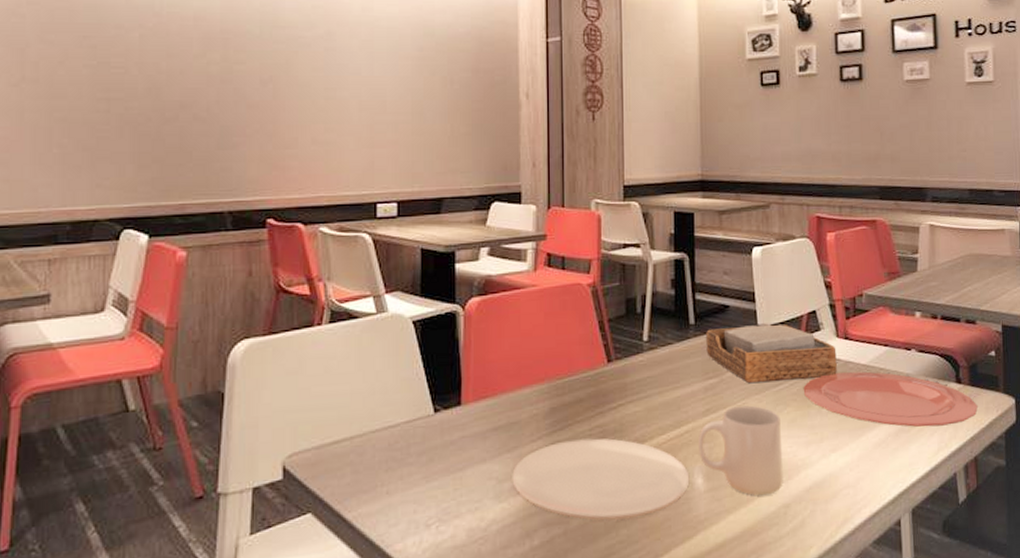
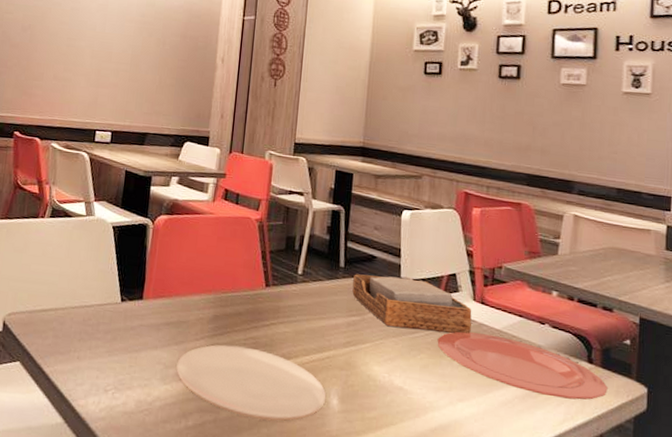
cup: present [697,405,783,496] -> none [336,344,414,427]

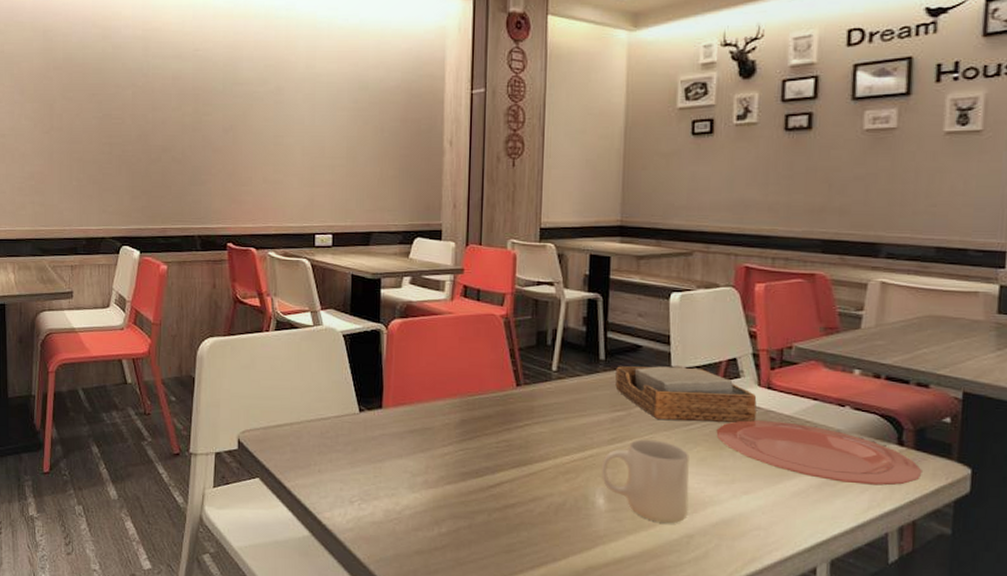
plate: present [176,344,327,421] -> none [424,449,591,524]
cup: none [336,344,414,427] -> present [601,439,689,524]

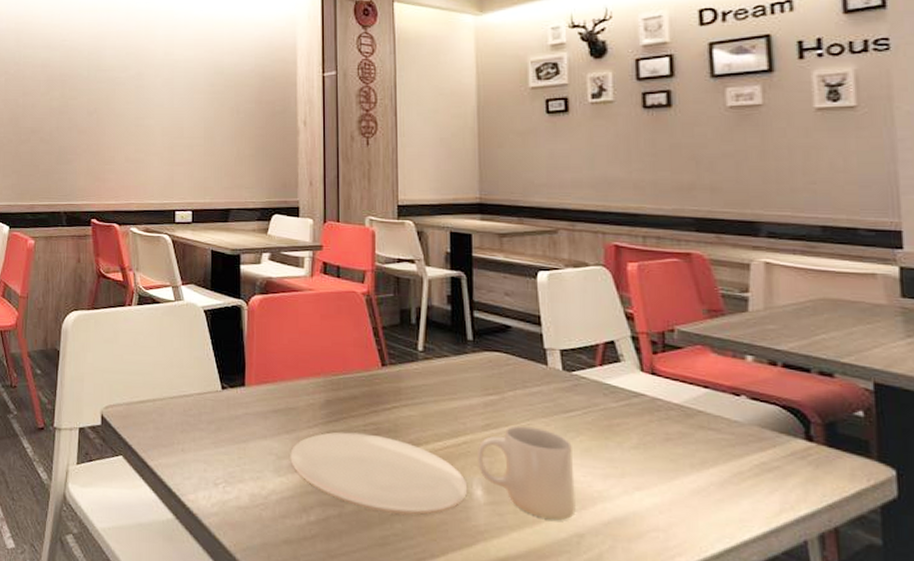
plate: none [424,449,591,524] -> present [290,432,468,515]
napkin holder: present [615,366,757,423] -> none [485,347,642,411]
plate: present [716,420,922,486] -> none [599,408,838,486]

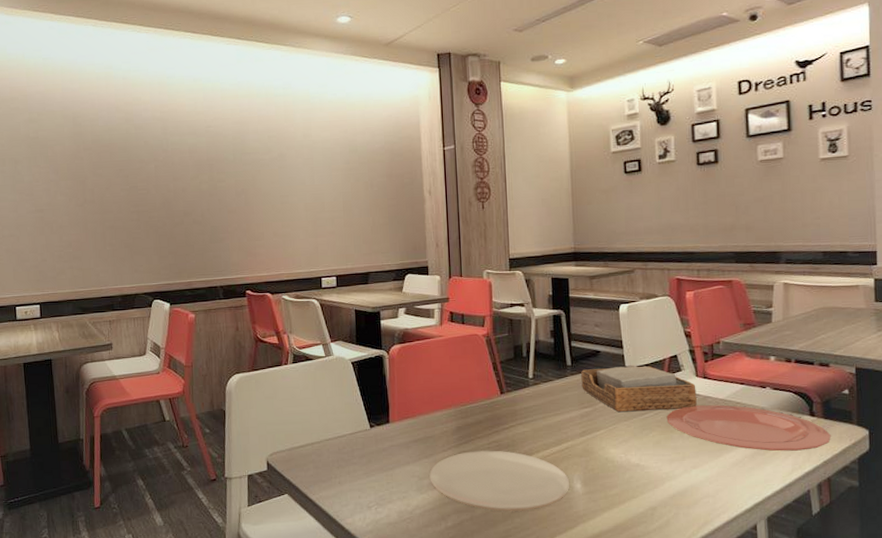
cup: present [476,426,576,521] -> none [576,429,650,500]
napkin holder: none [485,347,642,411] -> present [581,365,697,412]
plate: none [599,408,838,486] -> present [666,405,831,452]

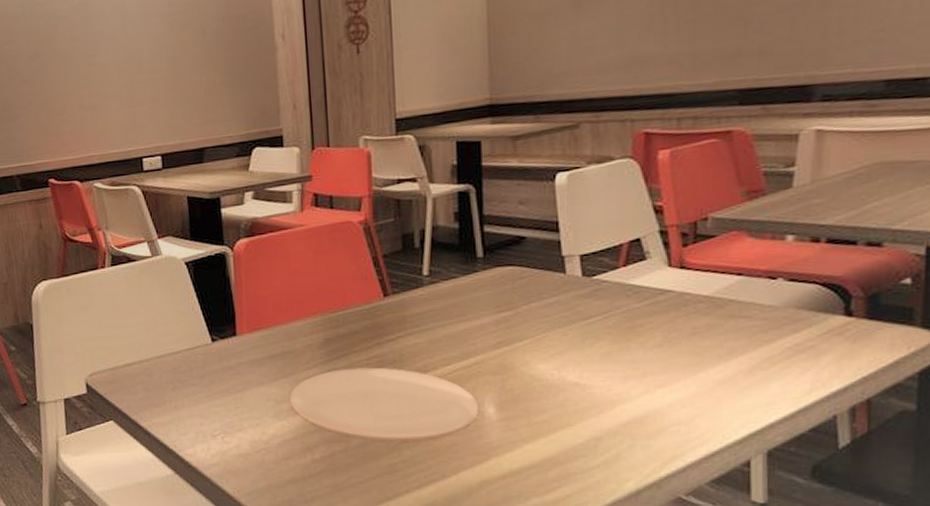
napkin holder: present [581,365,697,412] -> none [497,254,668,316]
plate: present [666,405,831,452] -> none [621,303,877,365]

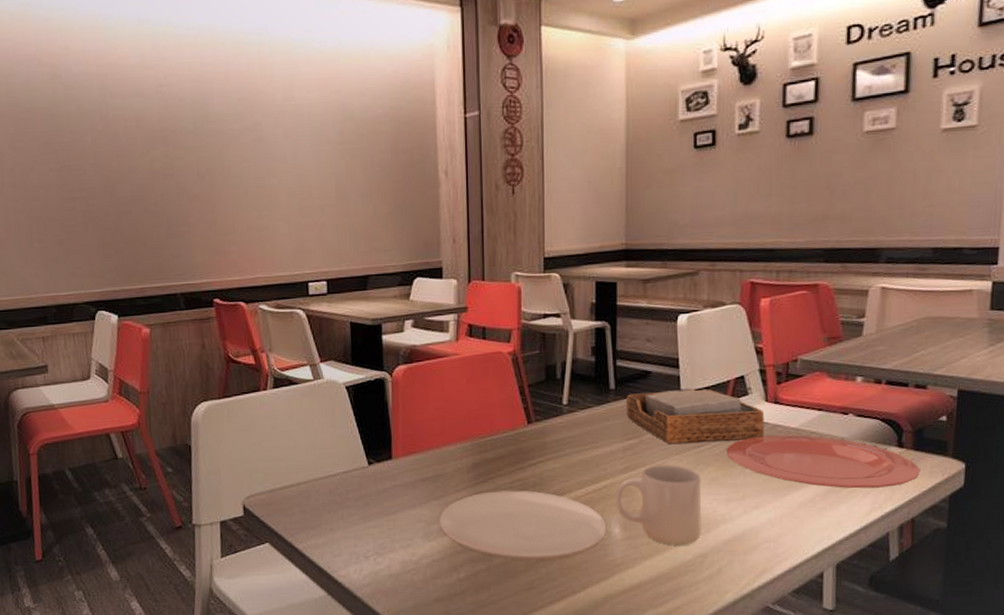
cup: none [488,338,593,428] -> present [615,464,702,546]
napkin holder: none [497,254,668,316] -> present [626,389,765,444]
plate: none [621,303,877,365] -> present [726,435,920,489]

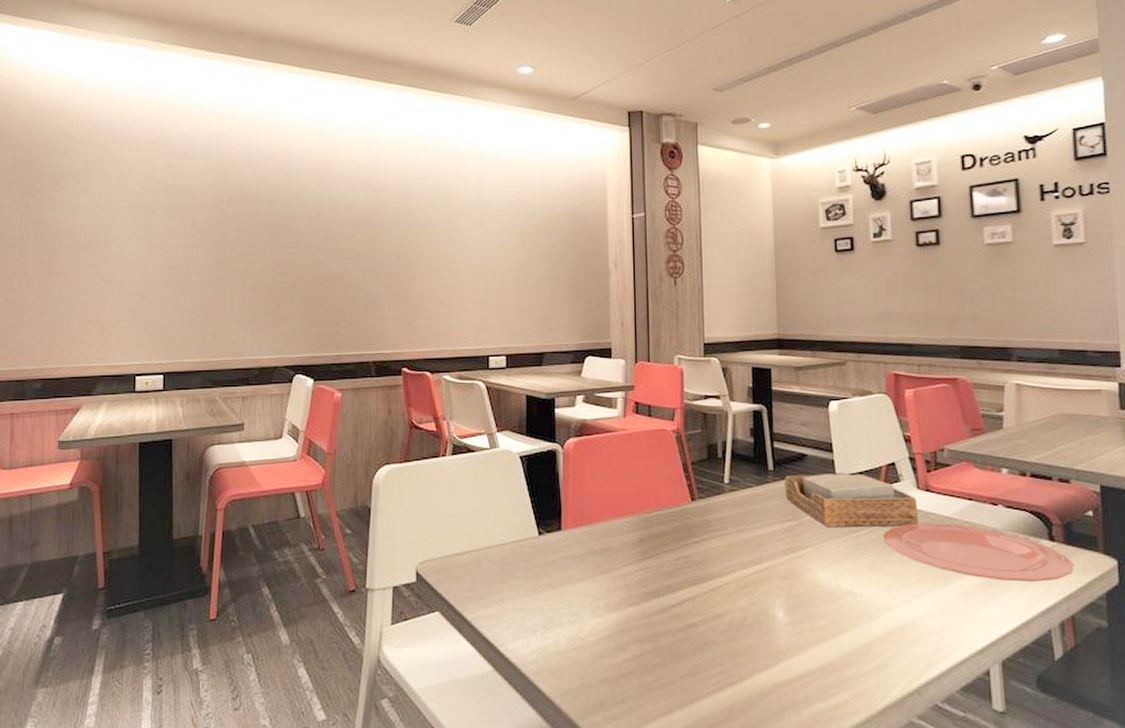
plate: present [439,490,607,560] -> none [606,567,771,642]
cup: present [615,464,702,546] -> none [778,548,864,634]

